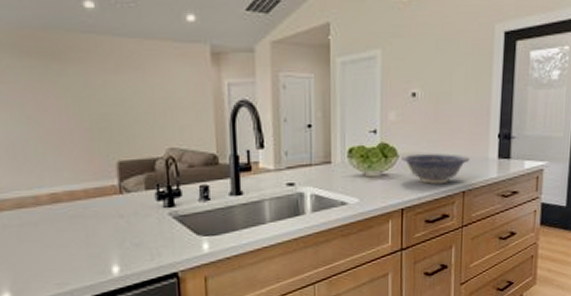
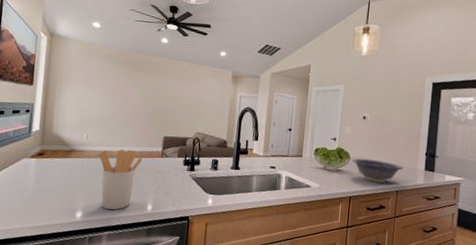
utensil holder: none [18,189,91,283] -> present [99,149,143,210]

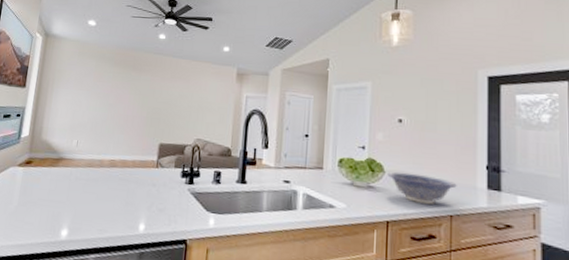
utensil holder: present [99,149,143,210] -> none [89,158,136,229]

